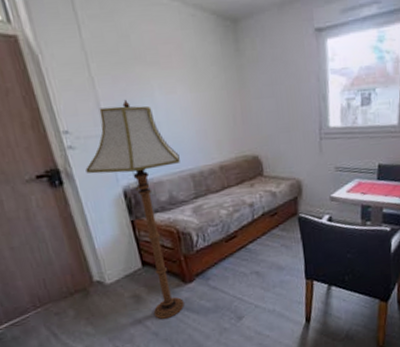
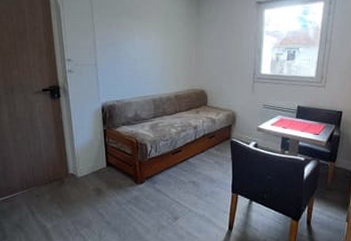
floor lamp: present [86,99,184,319] -> none [78,41,146,211]

